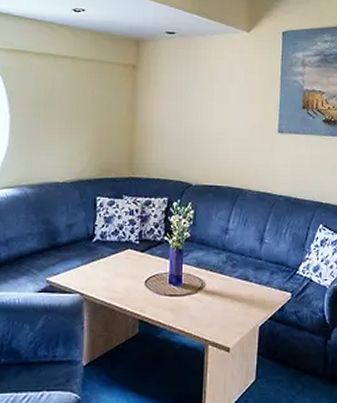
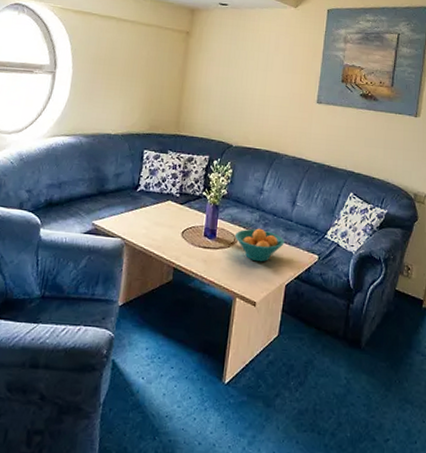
fruit bowl: none [203,270,255,306] -> present [235,228,285,262]

